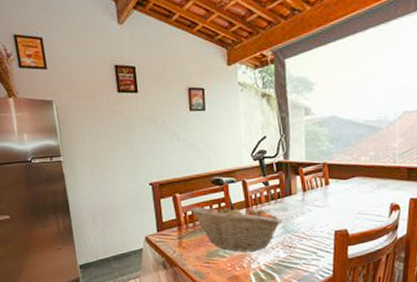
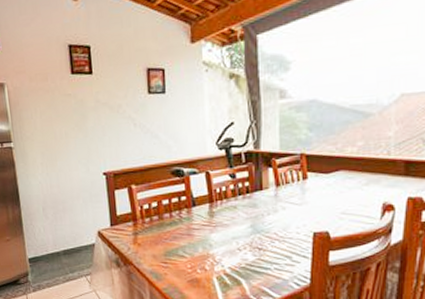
fruit basket: present [190,204,283,253] -> none [147,198,251,254]

